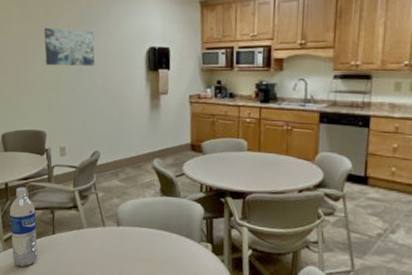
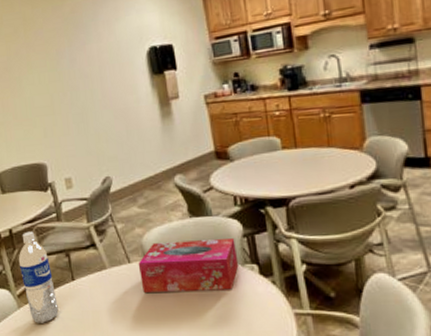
wall art: present [44,27,95,66] -> none [26,40,90,88]
tissue box: none [111,212,196,262] -> present [138,239,239,292]

